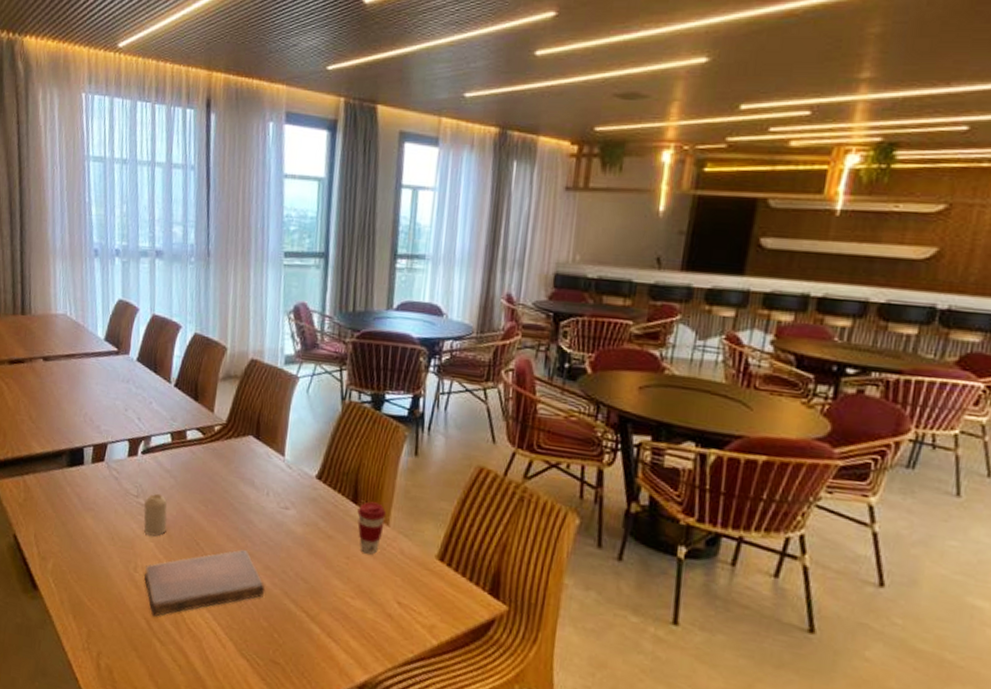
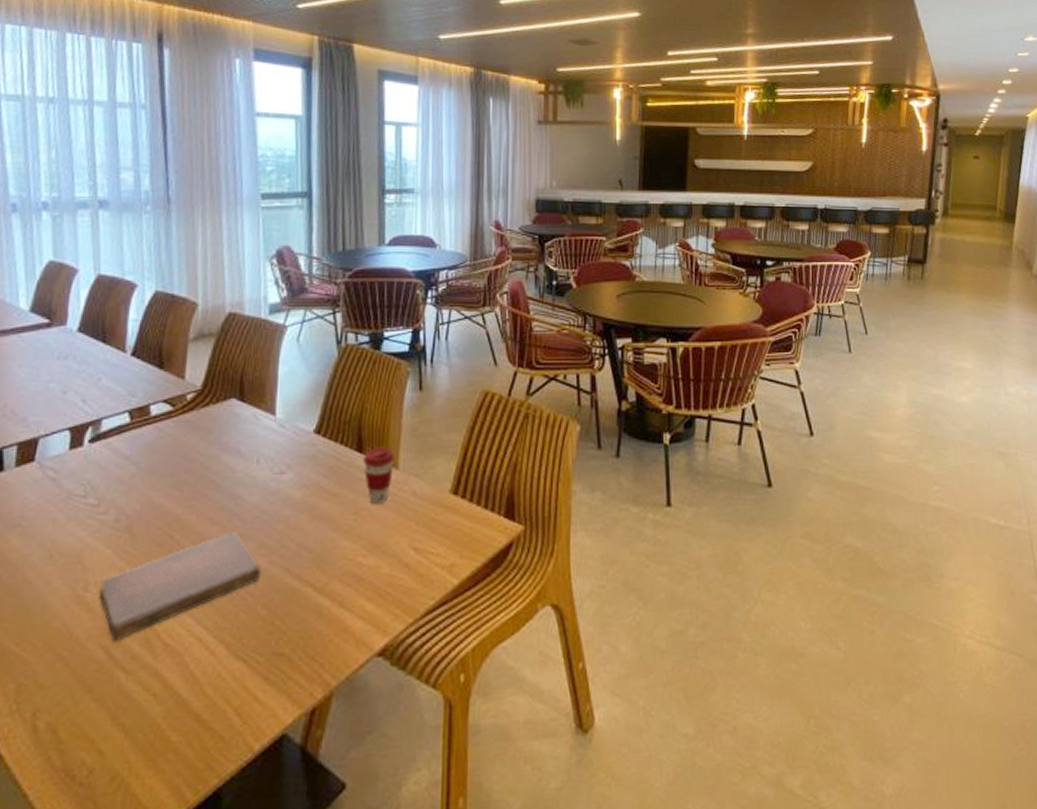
candle: present [143,493,167,536] -> none [95,487,129,541]

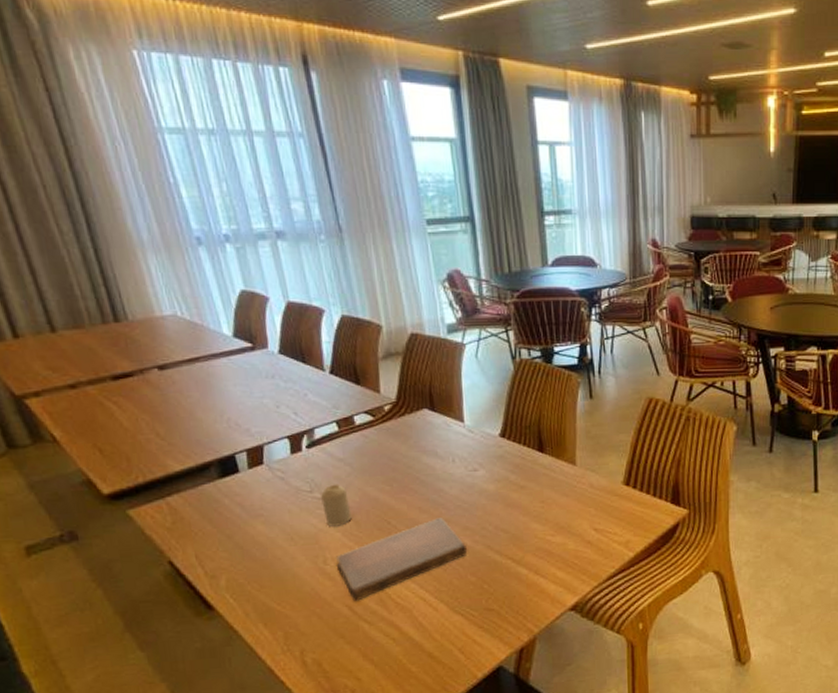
candle: none [95,487,129,541] -> present [321,484,352,527]
coffee cup: present [363,447,395,504] -> none [544,447,573,494]

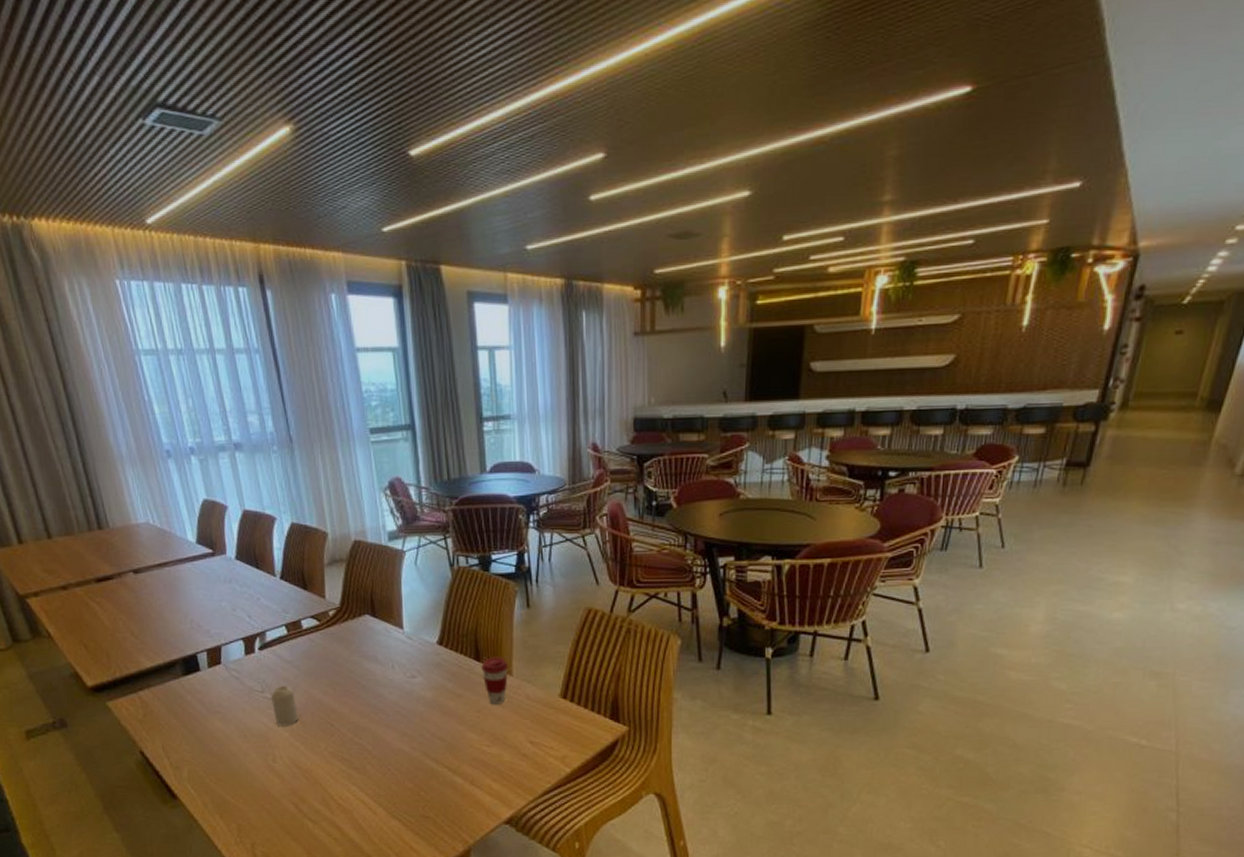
notebook: present [336,518,468,601] -> none [284,723,406,800]
coffee cup: none [544,447,573,494] -> present [481,657,509,704]

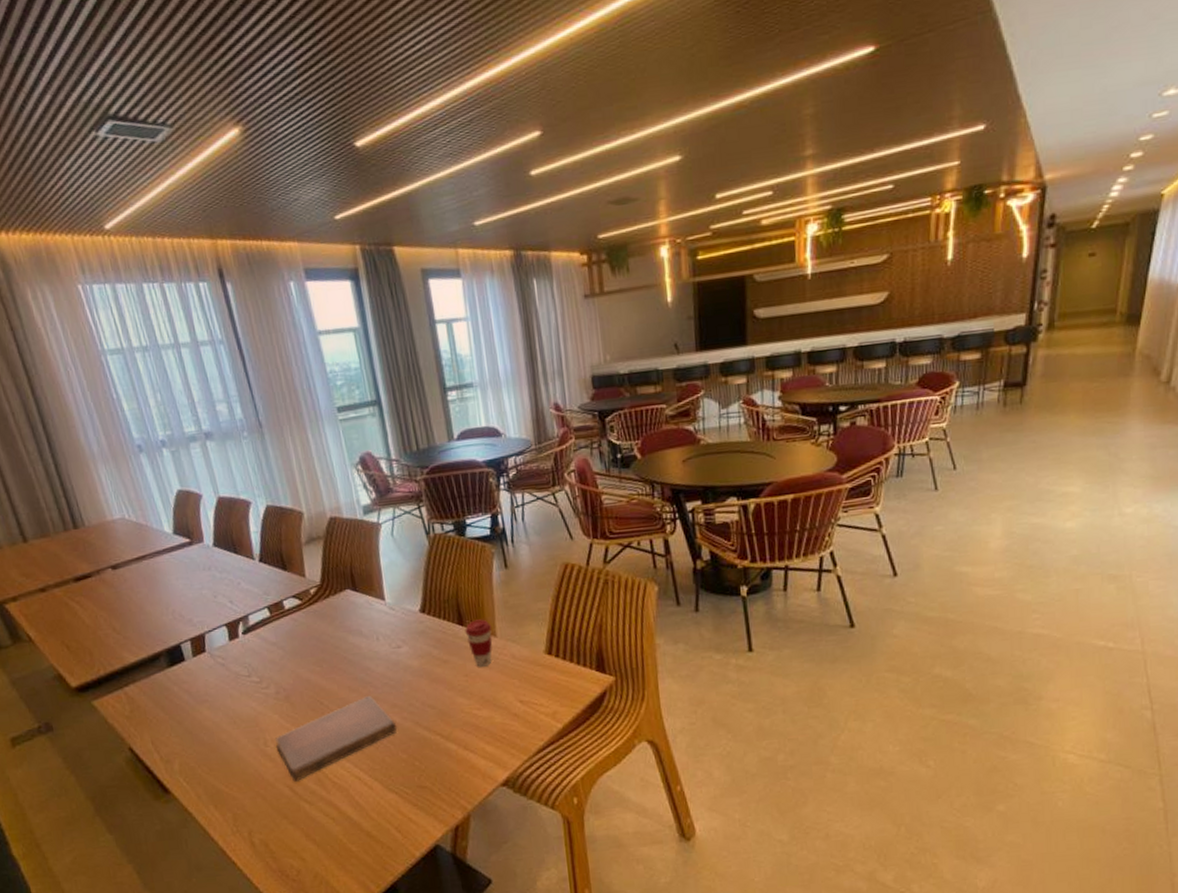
candle: present [271,685,299,726] -> none [258,667,287,709]
notebook: none [284,723,406,800] -> present [275,696,397,782]

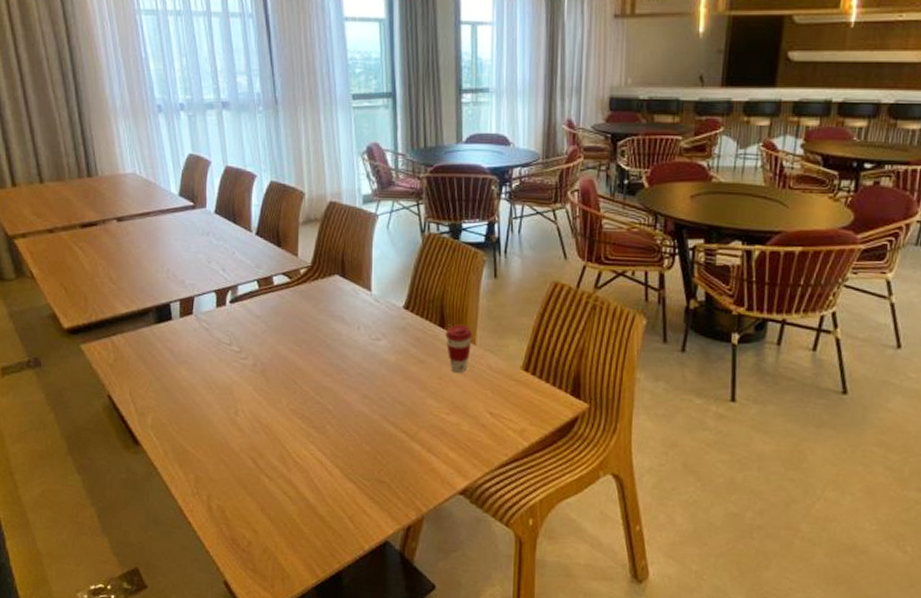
notebook: present [275,696,397,782] -> none [245,383,365,455]

